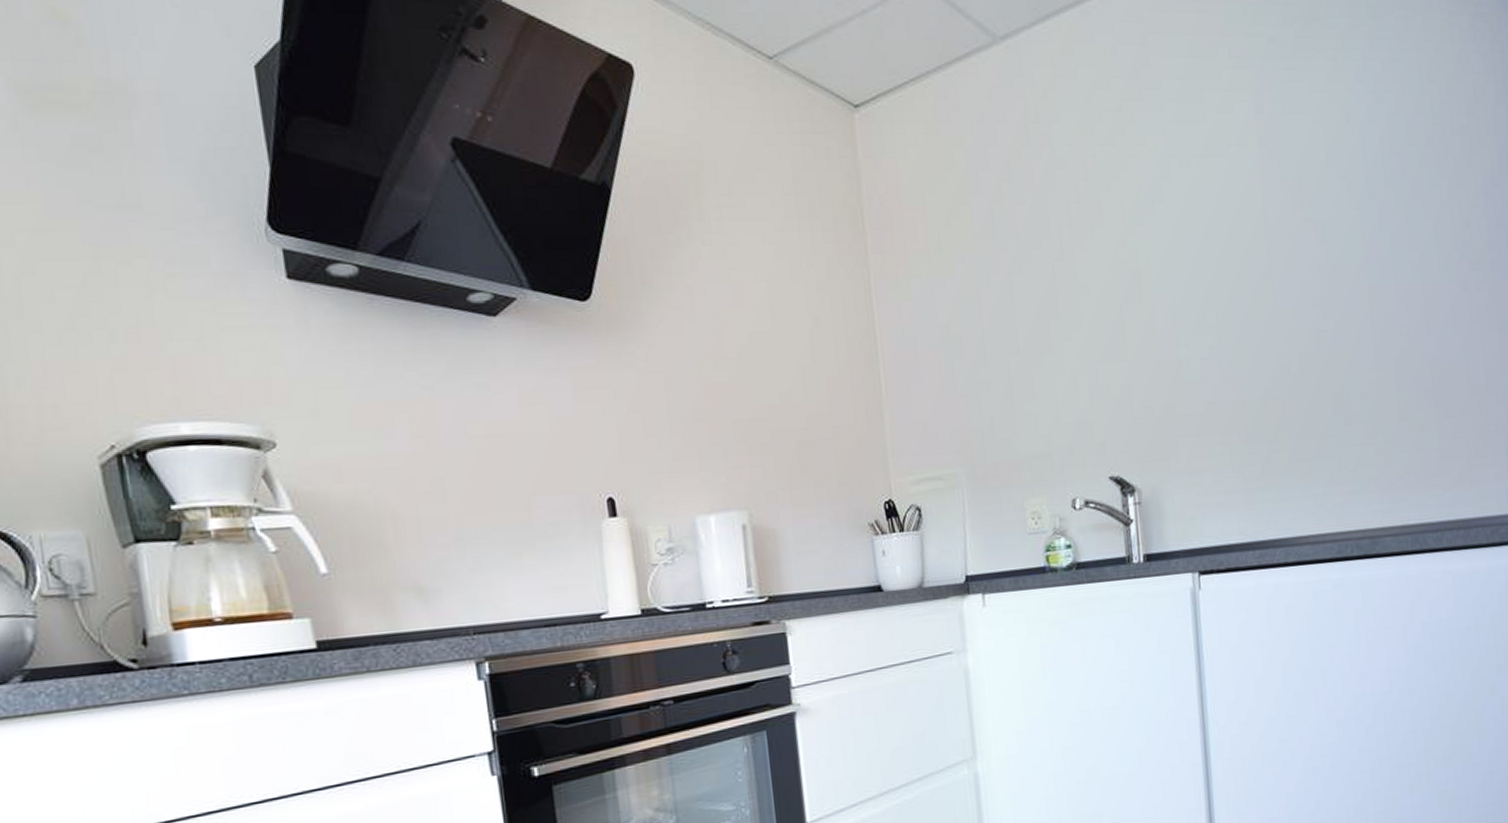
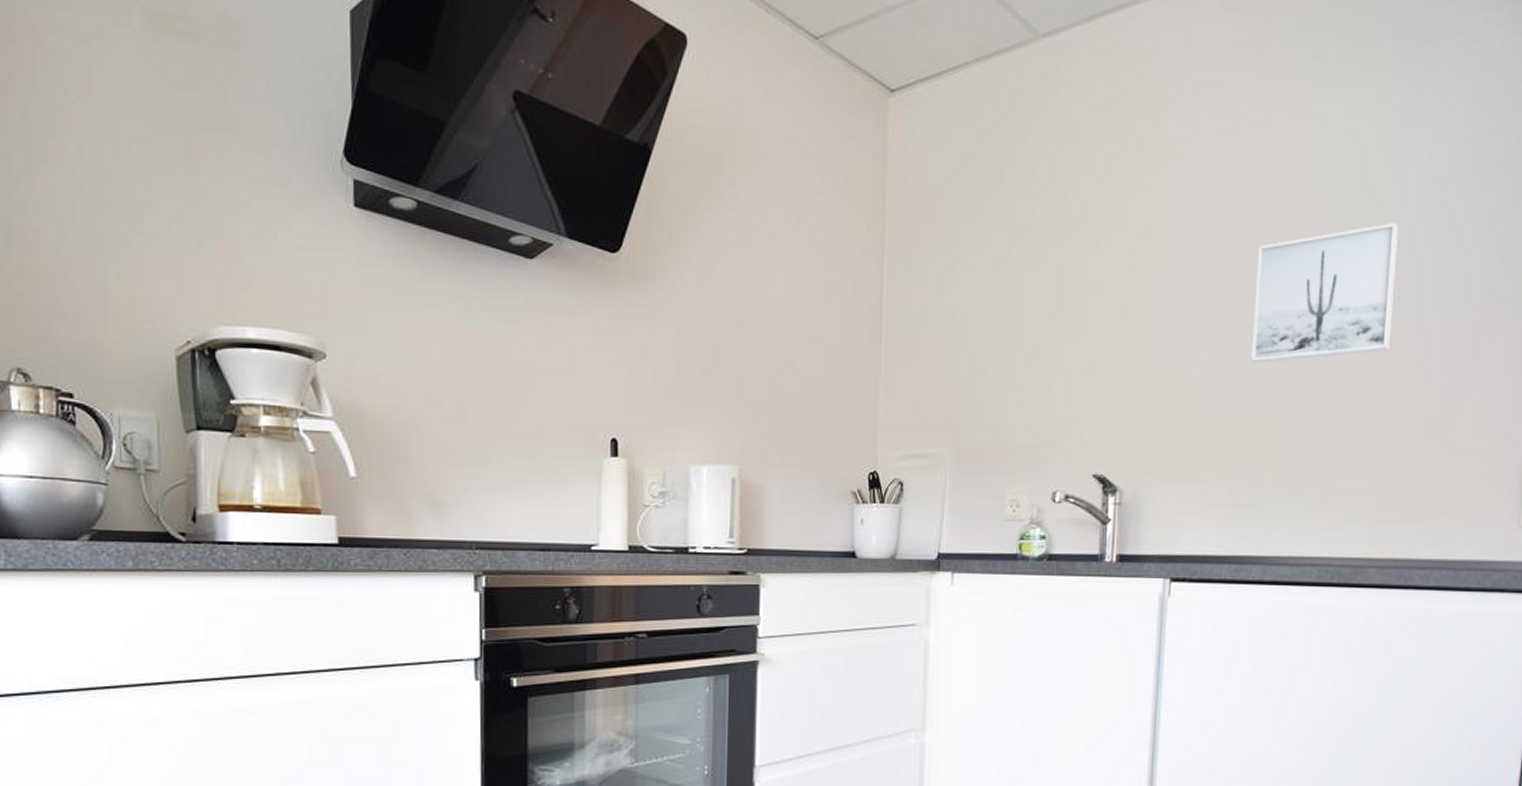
wall art: none [1239,195,1376,348] -> present [1251,222,1398,364]

